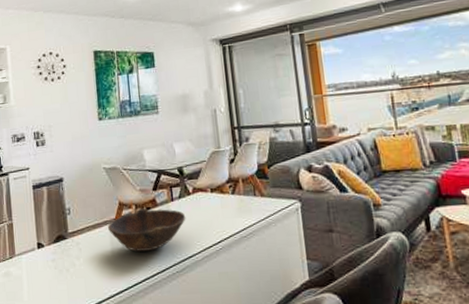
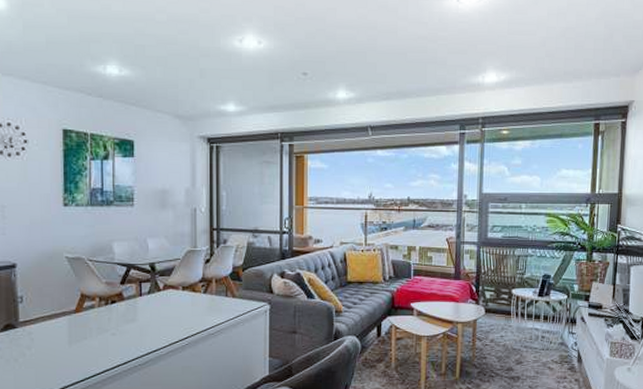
bowl: present [108,208,186,252] -> none [67,301,154,344]

